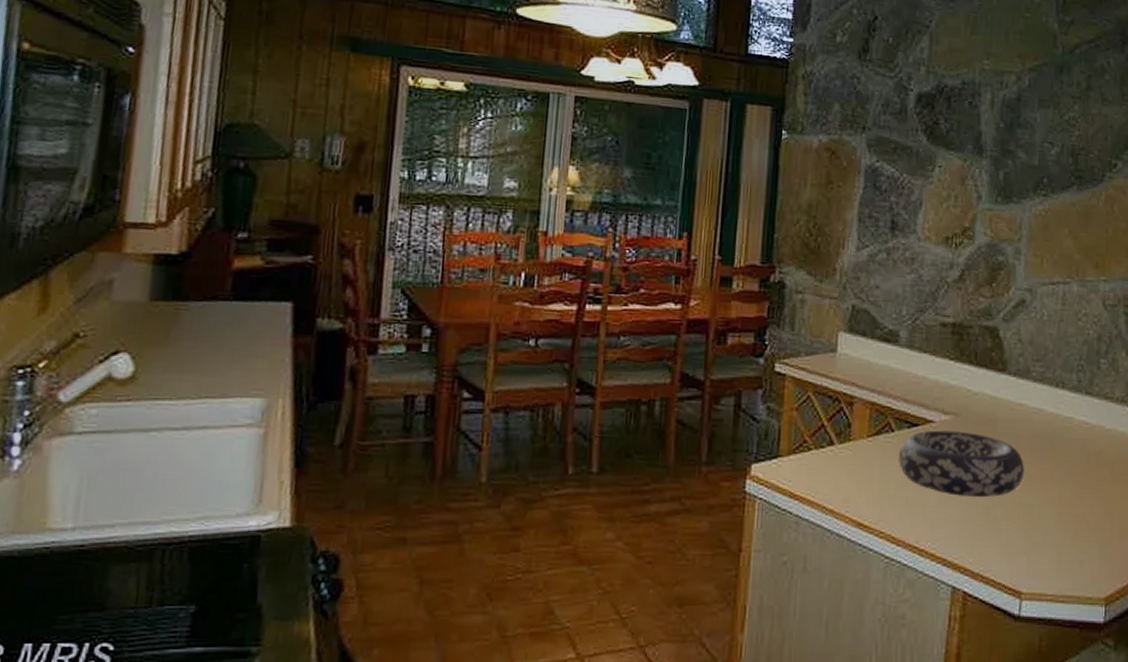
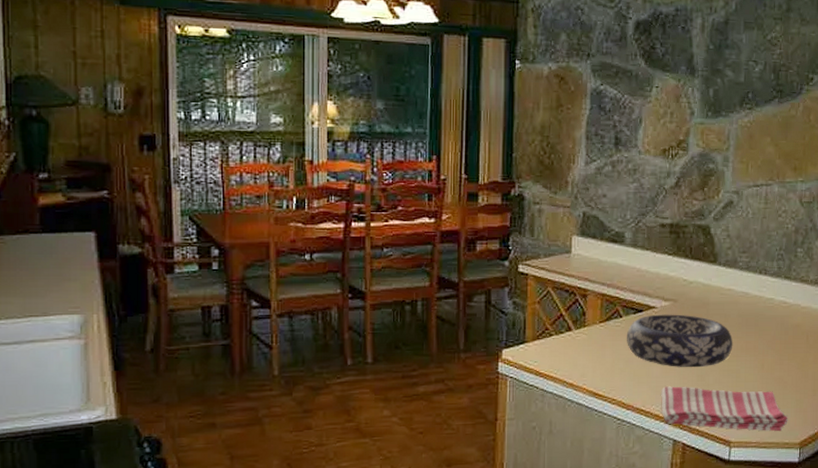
dish towel: none [938,519,1091,583] -> present [661,386,788,432]

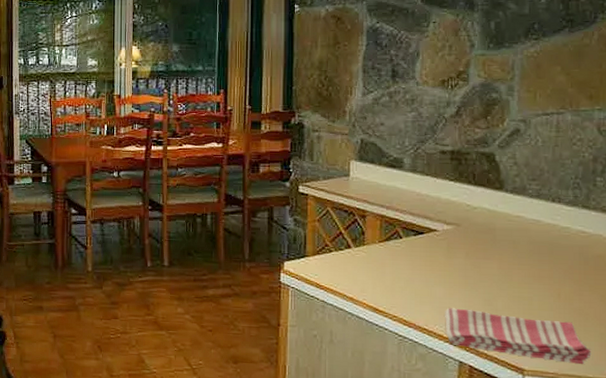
decorative bowl: present [626,314,733,368] -> none [406,237,524,292]

